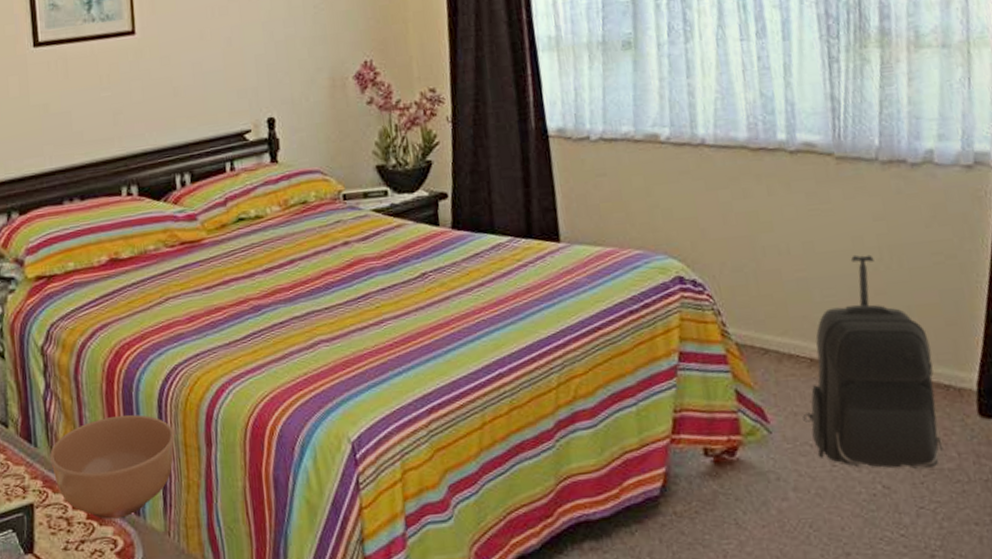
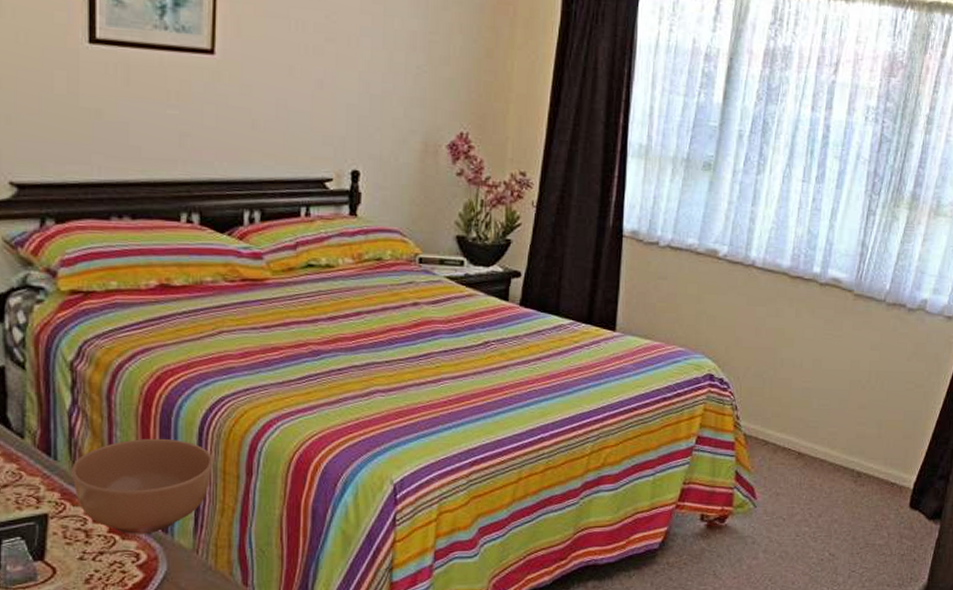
rolling backpack: present [803,254,942,469] -> none [783,375,888,542]

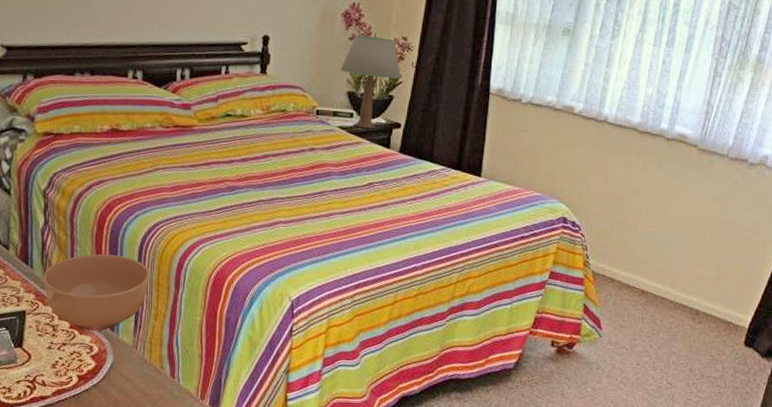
table lamp: none [447,167,521,279] -> present [340,33,402,129]

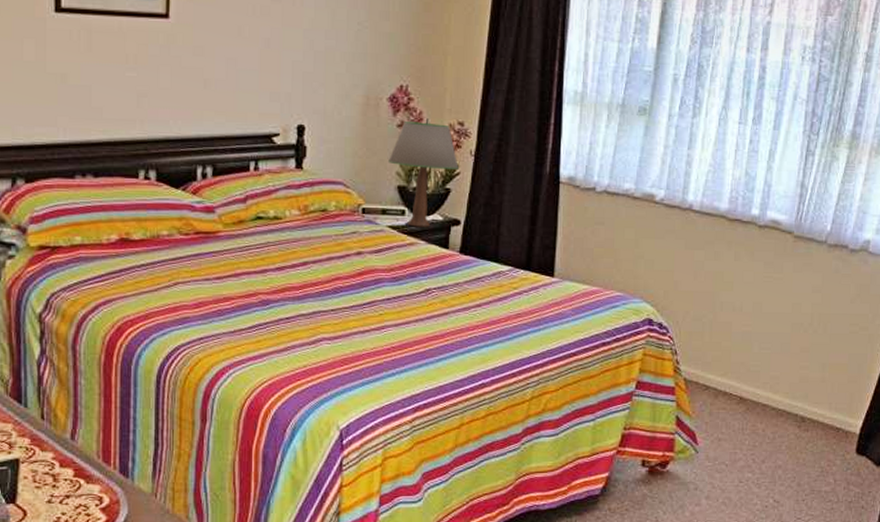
bowl: present [43,253,150,331] -> none [40,386,170,478]

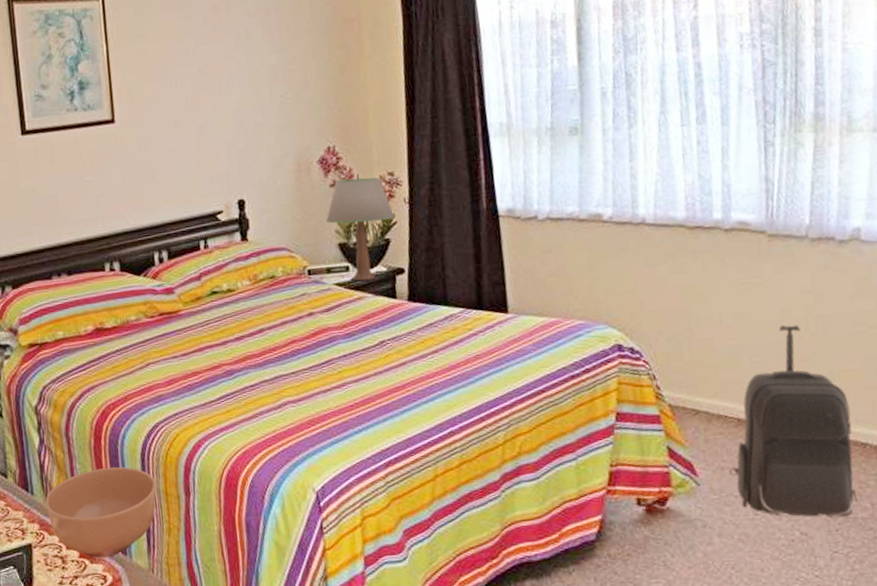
bowl: none [40,386,170,478] -> present [45,467,157,558]
rolling backpack: none [725,318,833,489] -> present [729,324,857,518]

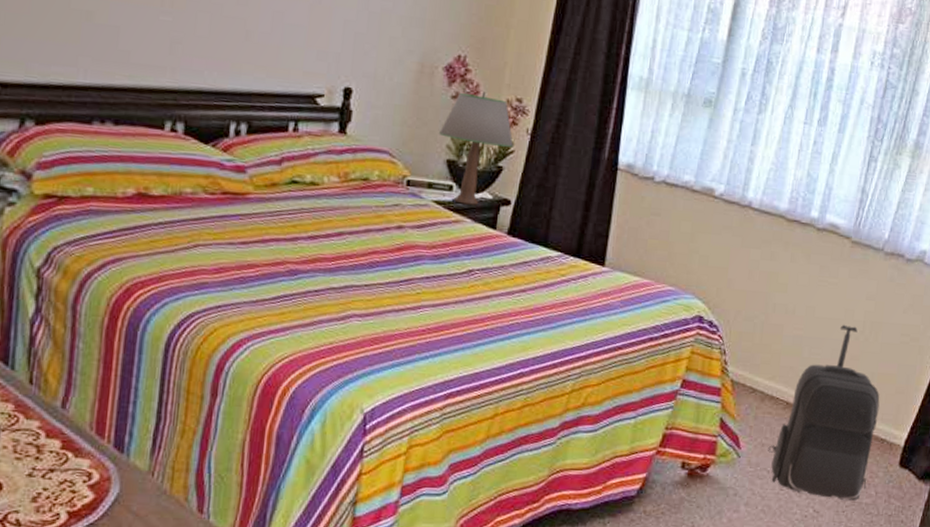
bowl: present [45,467,157,558] -> none [28,352,178,453]

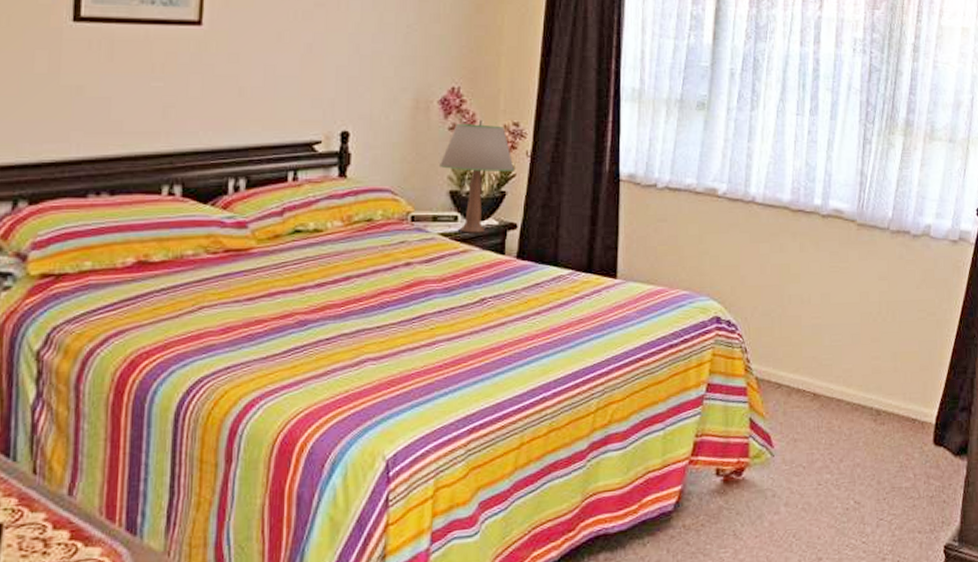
rolling backpack: present [768,324,880,501] -> none [801,307,906,487]

